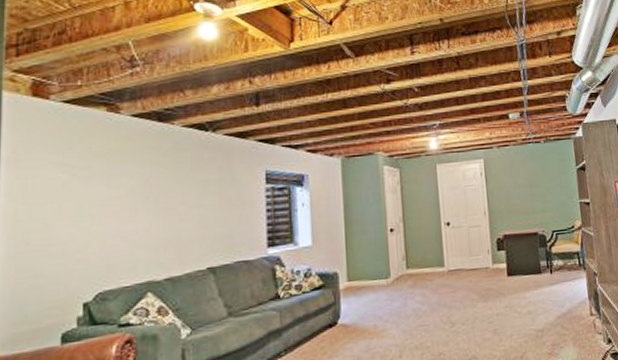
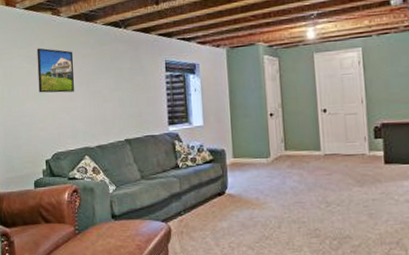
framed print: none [78,153,137,213] -> present [36,48,74,93]

